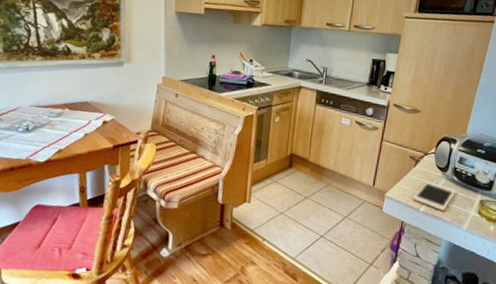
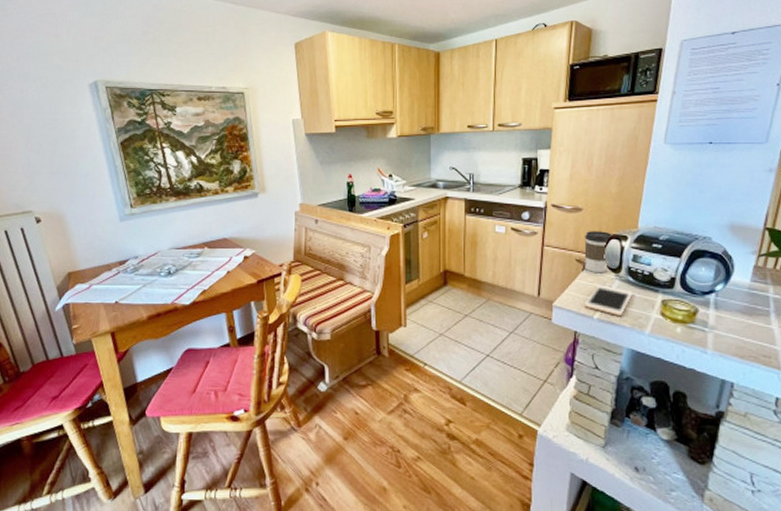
coffee cup: none [417,131,445,170] -> present [584,231,614,272]

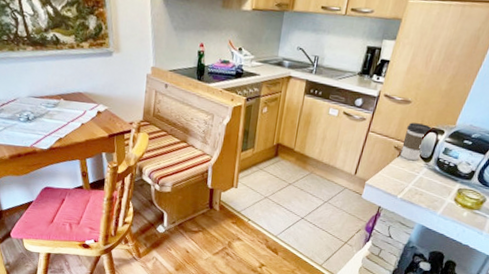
cell phone: present [585,285,633,316] -> none [392,170,436,198]

